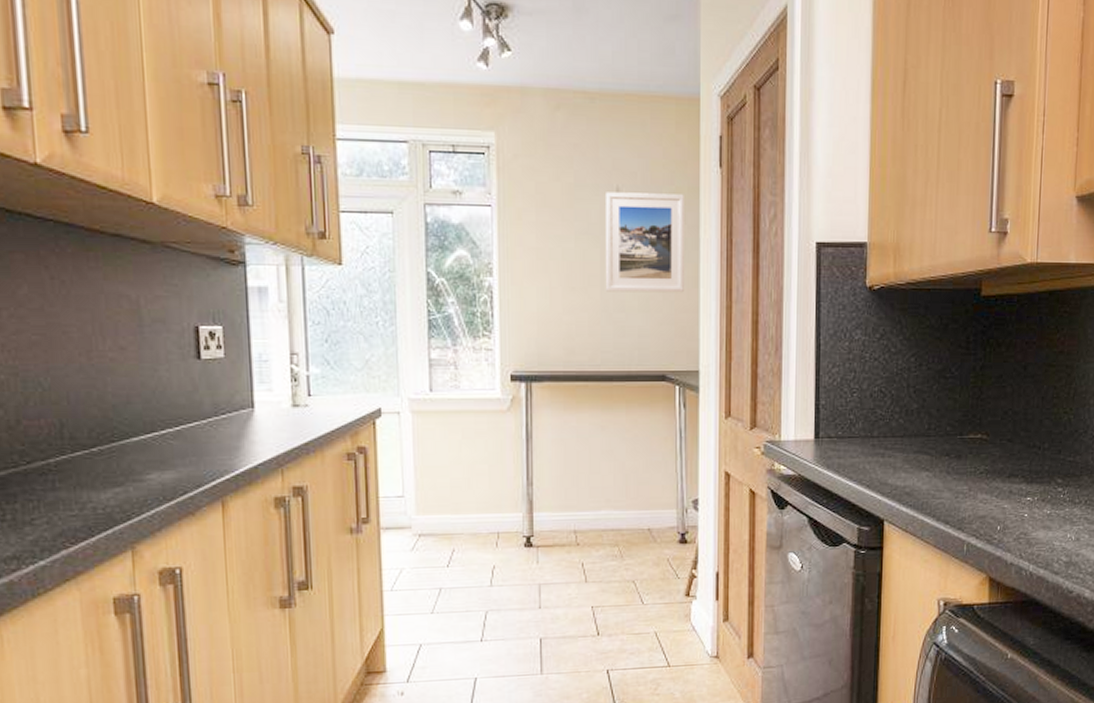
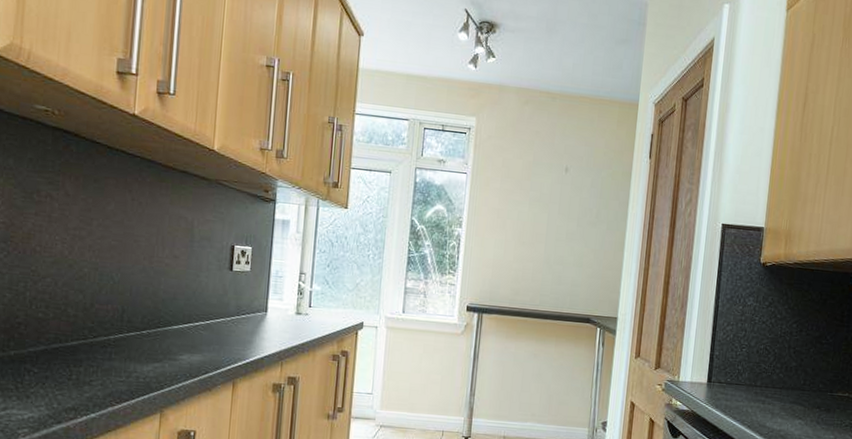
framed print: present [606,192,684,293] -> none [549,170,619,254]

